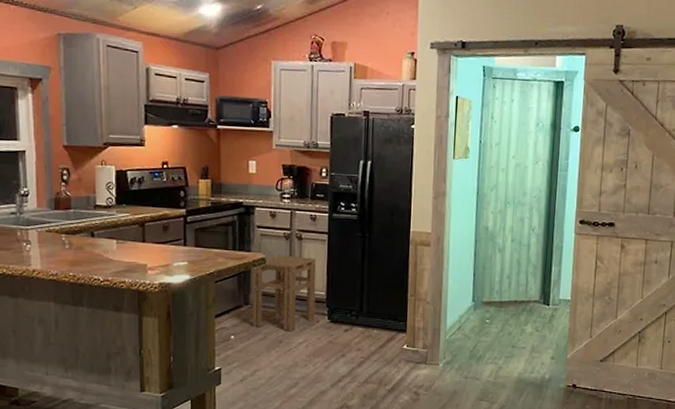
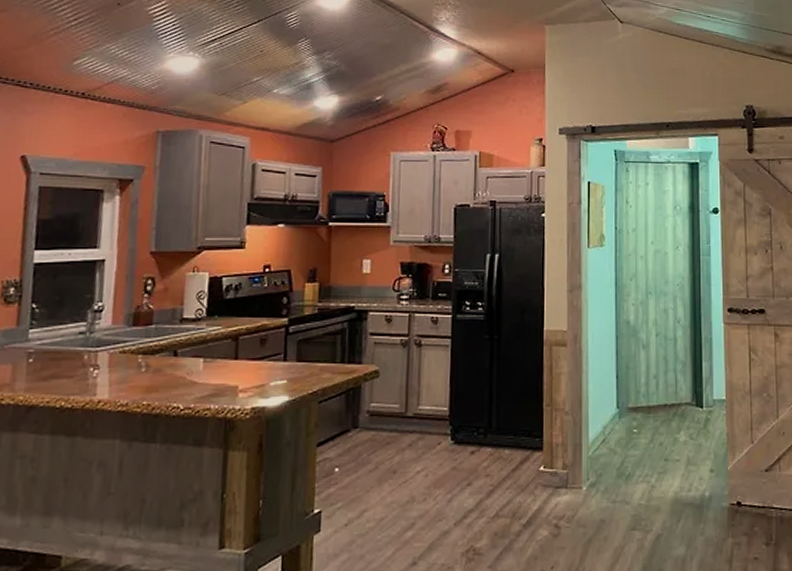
stool: present [252,255,317,331] -> none [361,365,438,458]

